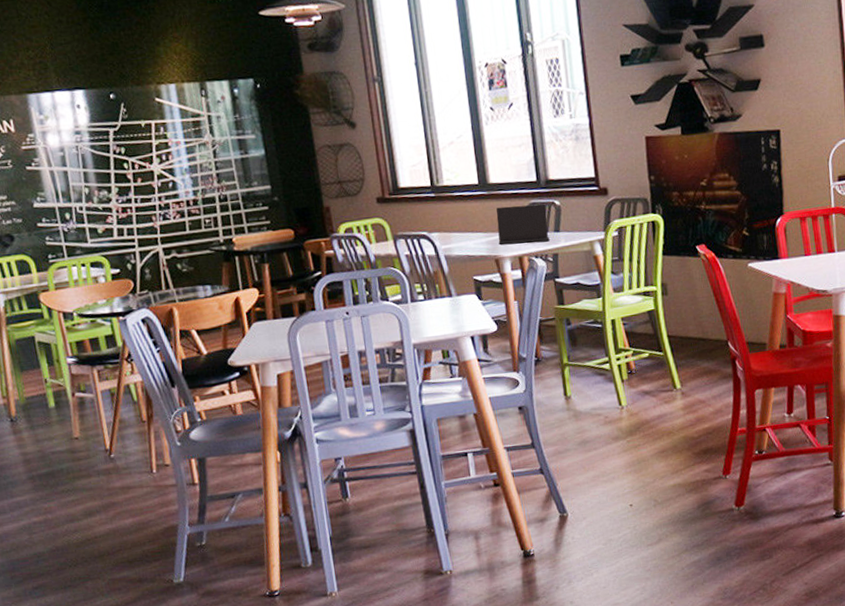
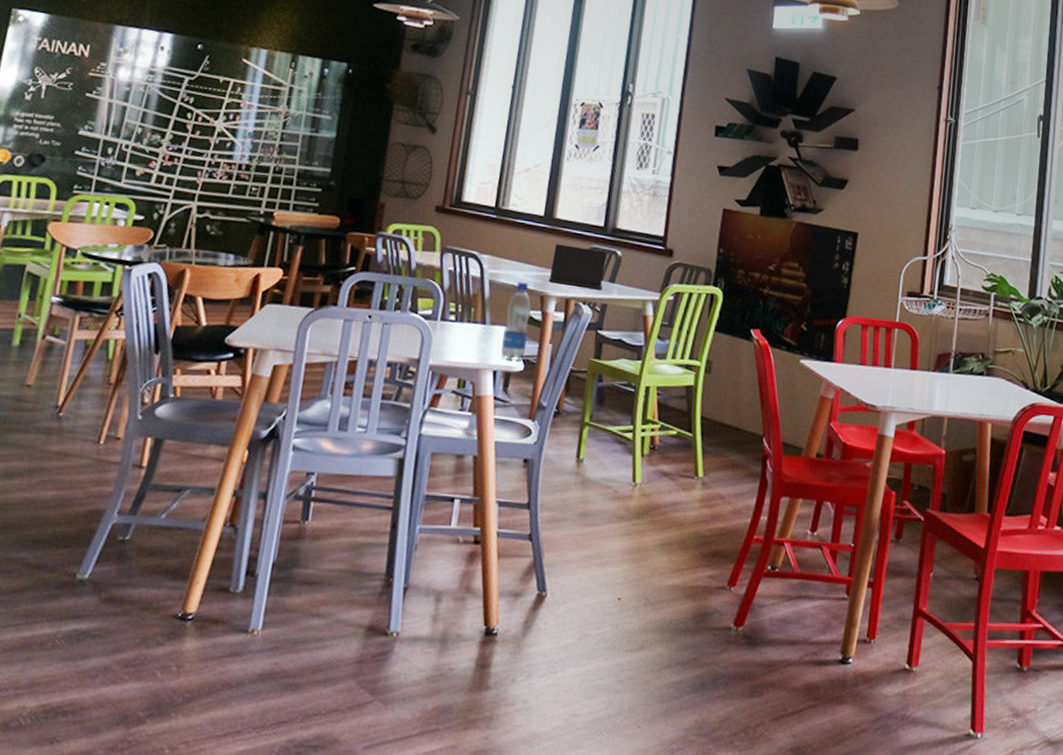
bottle: none [467,250,494,324] -> present [501,282,532,361]

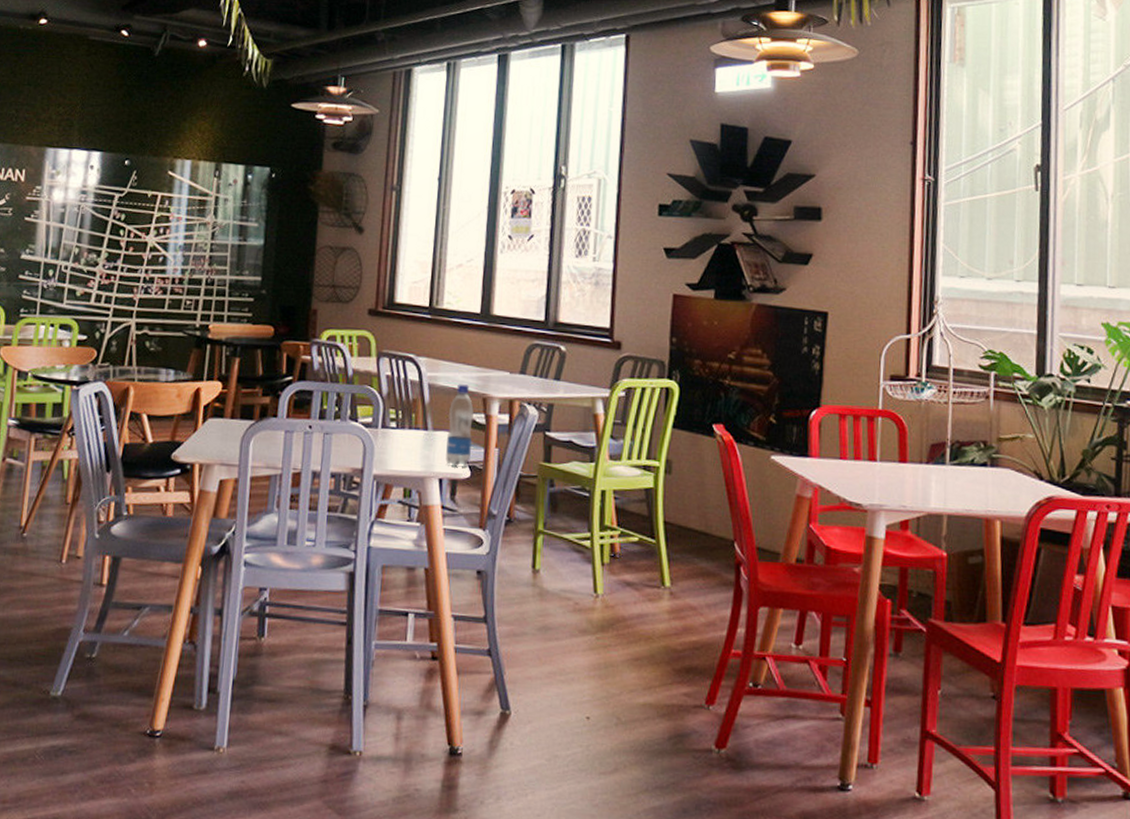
laptop: present [548,244,607,290] -> none [490,342,550,389]

